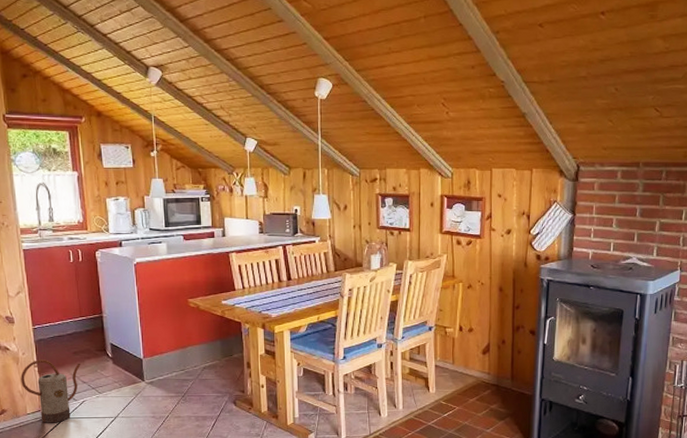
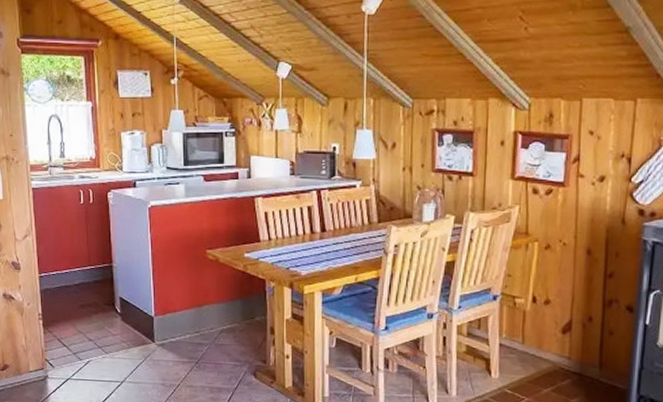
watering can: present [20,360,81,423] -> none [25,311,88,384]

